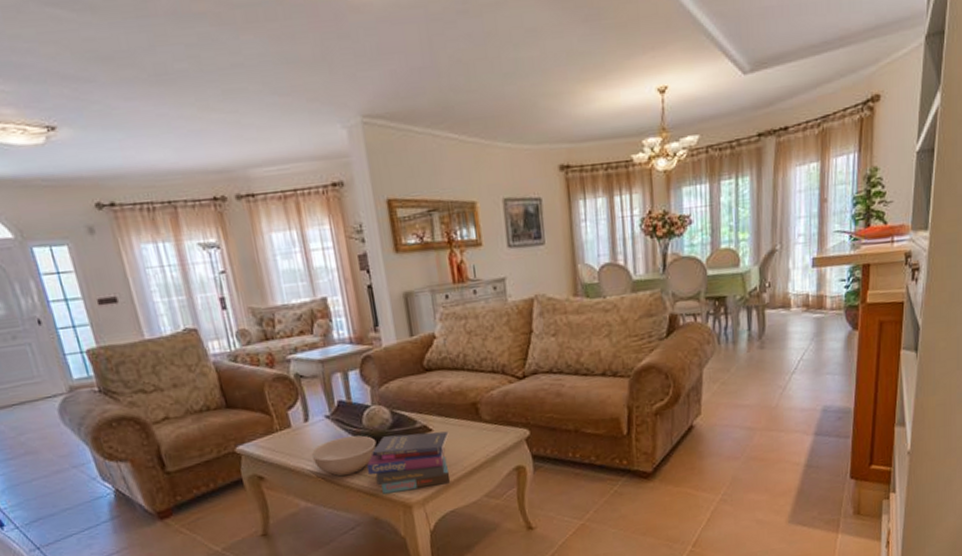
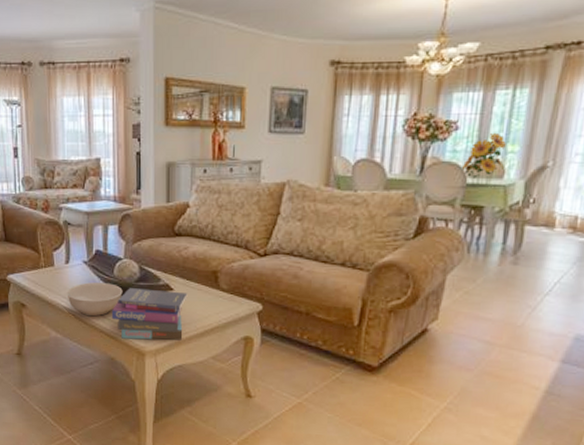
flower bouquet: none [700,222,738,276] -> present [461,132,506,185]

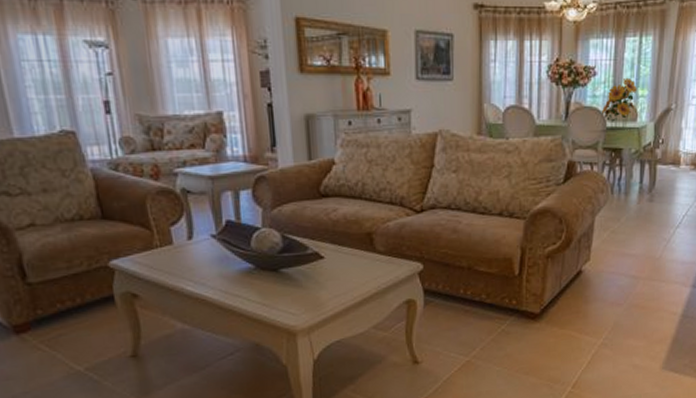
bowl: present [66,282,123,317] -> none [192,258,264,300]
books: present [111,288,188,340] -> none [251,259,341,320]

